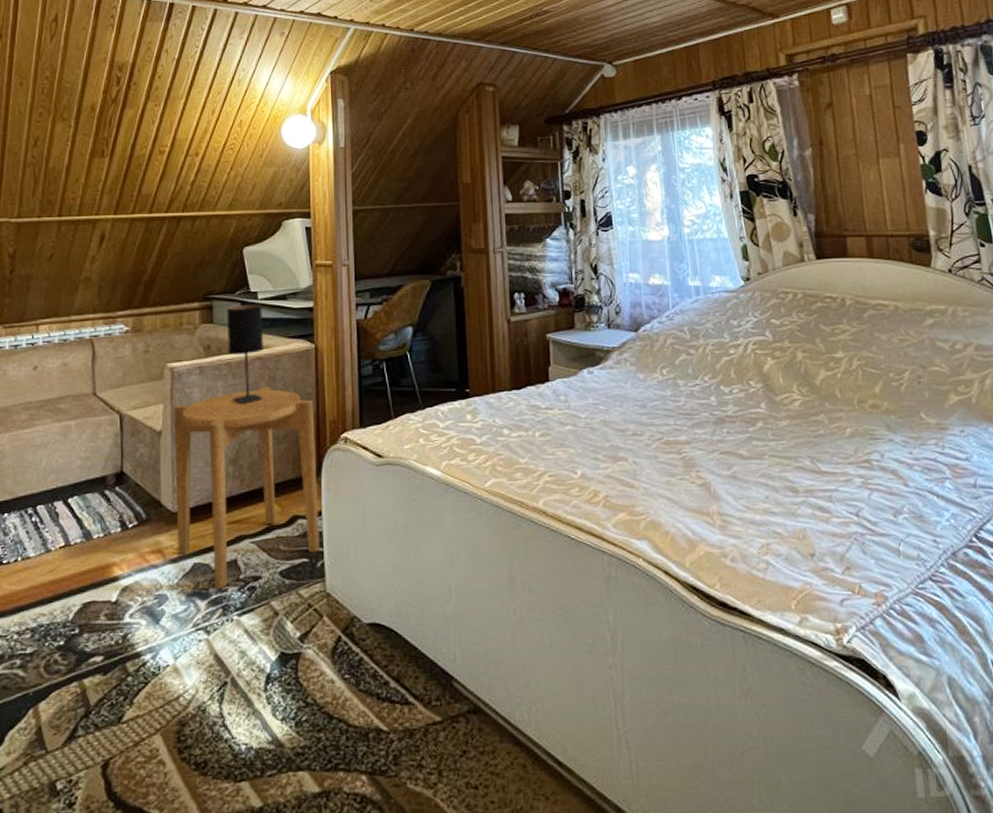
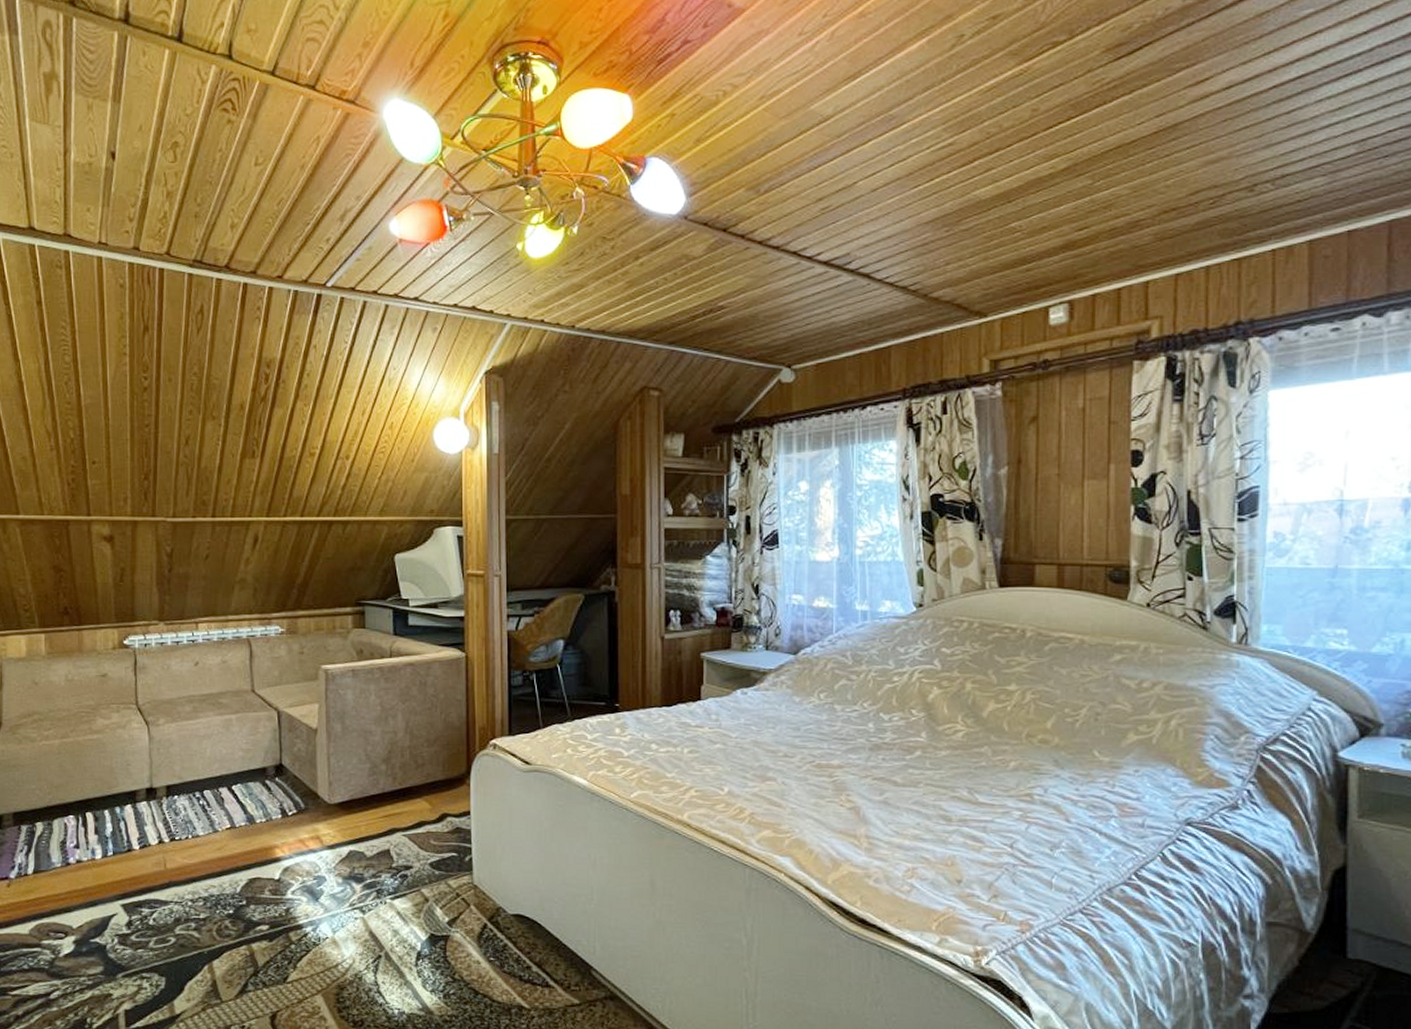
side table: present [173,386,319,590] -> none [328,692,468,875]
table lamp: present [226,304,264,404] -> none [378,611,415,707]

